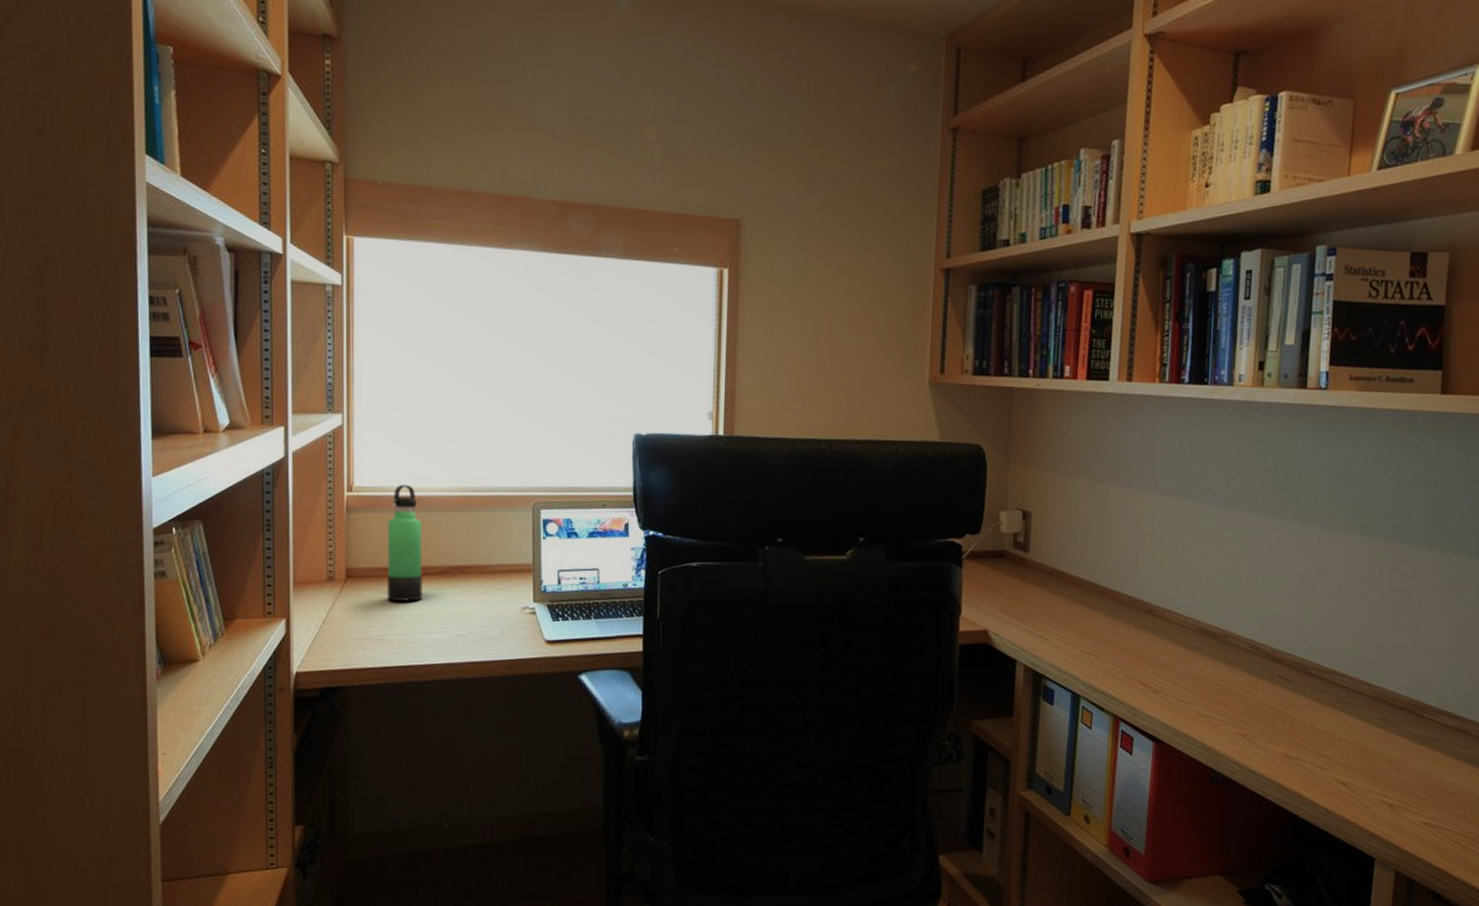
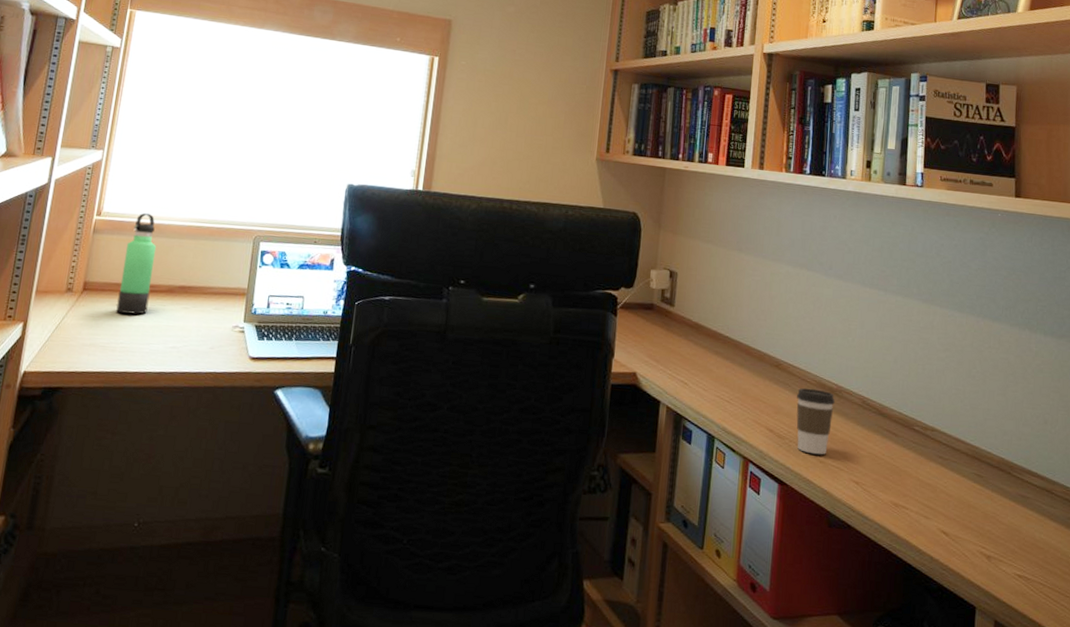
coffee cup: none [1173,635,1218,708] -> present [796,388,835,455]

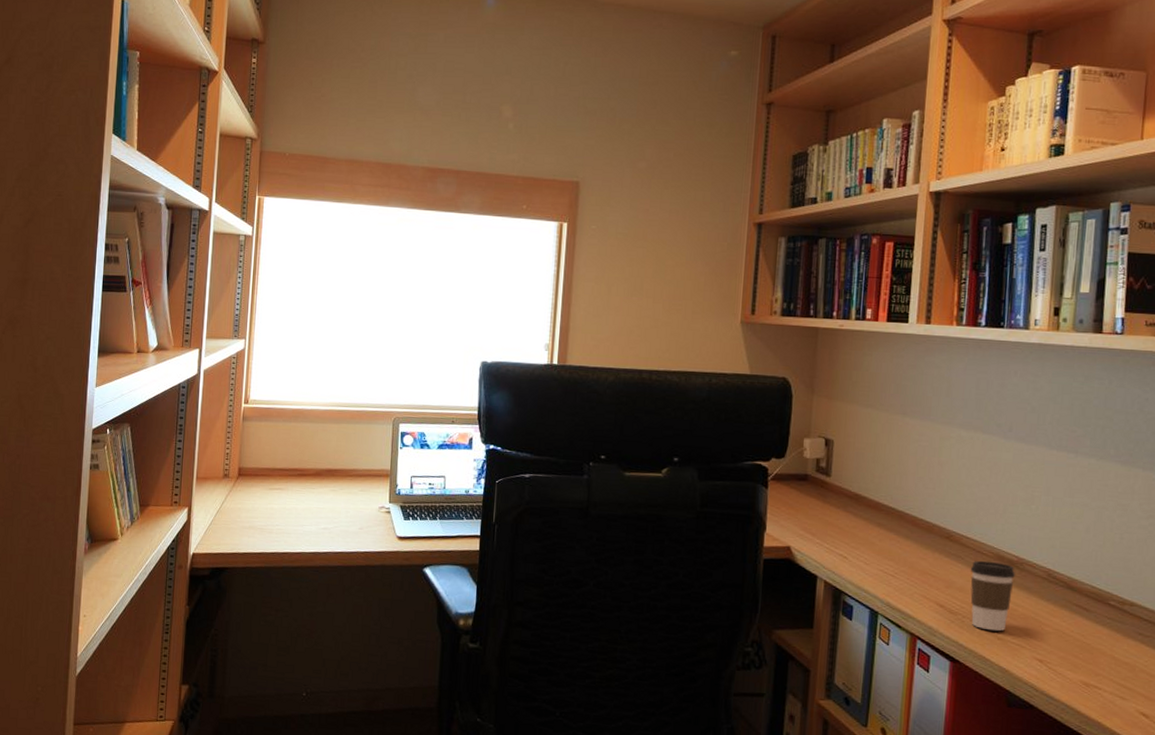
thermos bottle: present [116,213,157,315] -> none [270,399,302,498]

